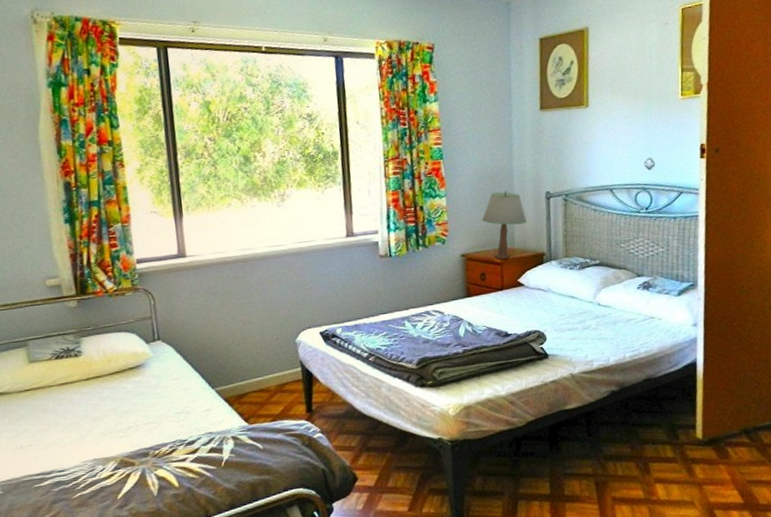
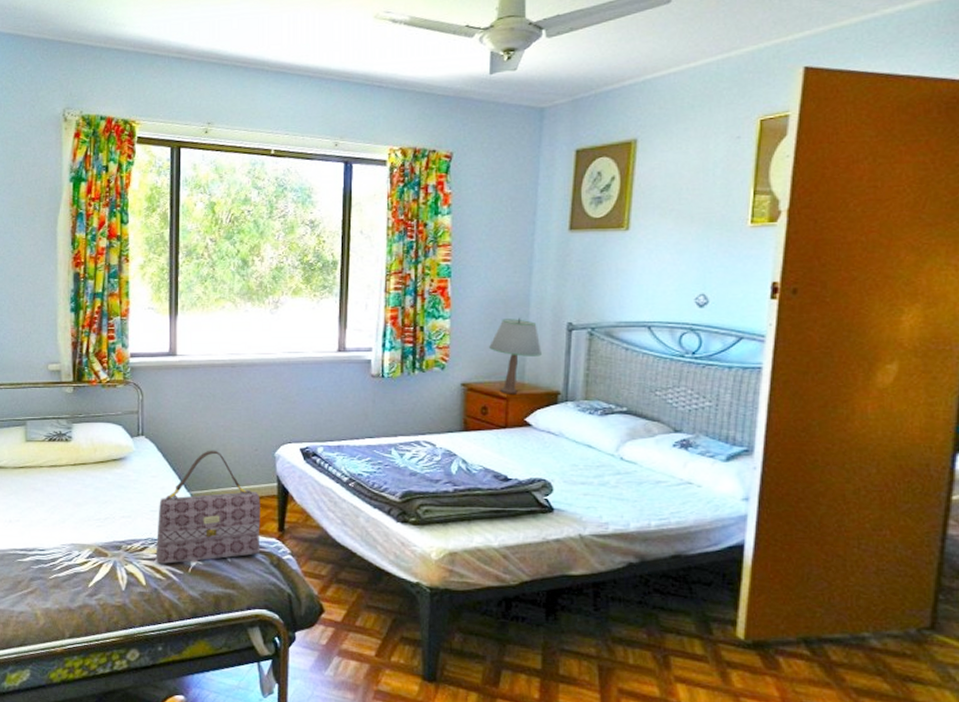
handbag: none [183,344,291,463] -> present [155,450,261,564]

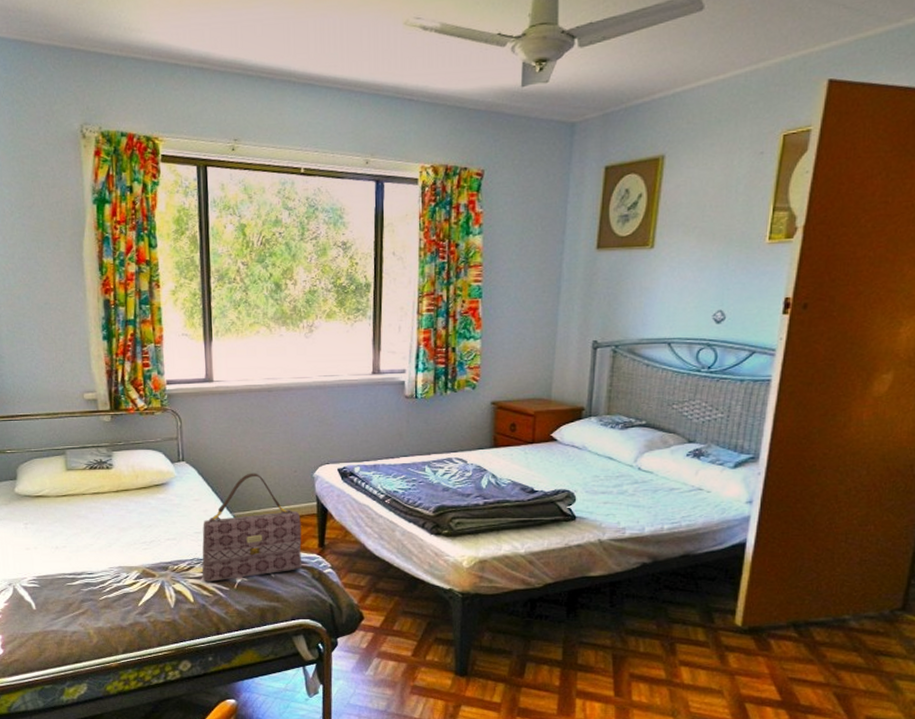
table lamp: present [489,317,542,396] -> none [518,336,568,413]

